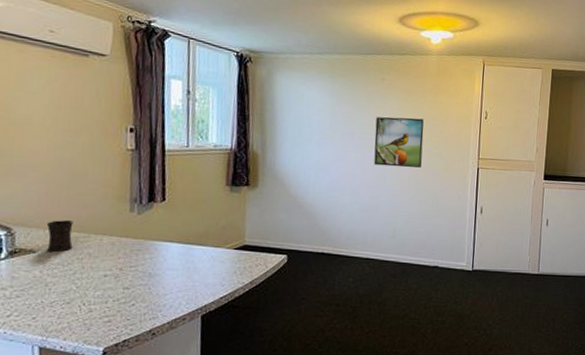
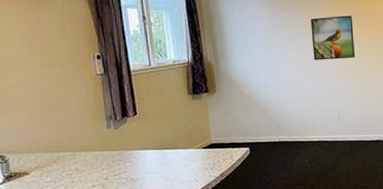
mug: present [46,220,74,252] -> none [35,142,61,172]

